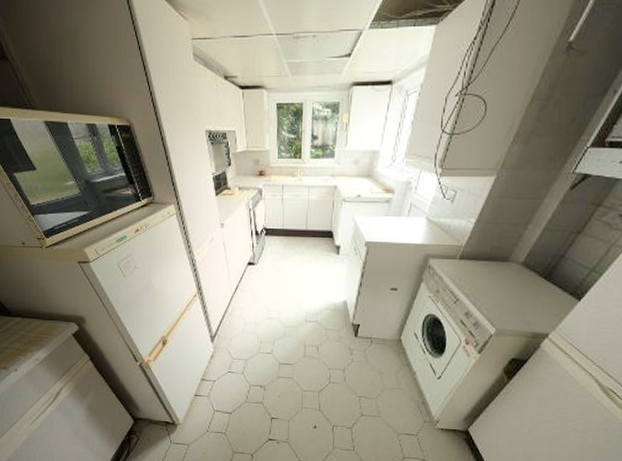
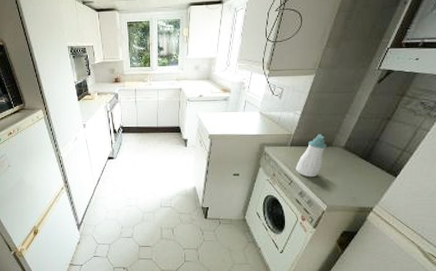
soap bottle: none [463,246,502,297] -> present [296,133,326,178]

